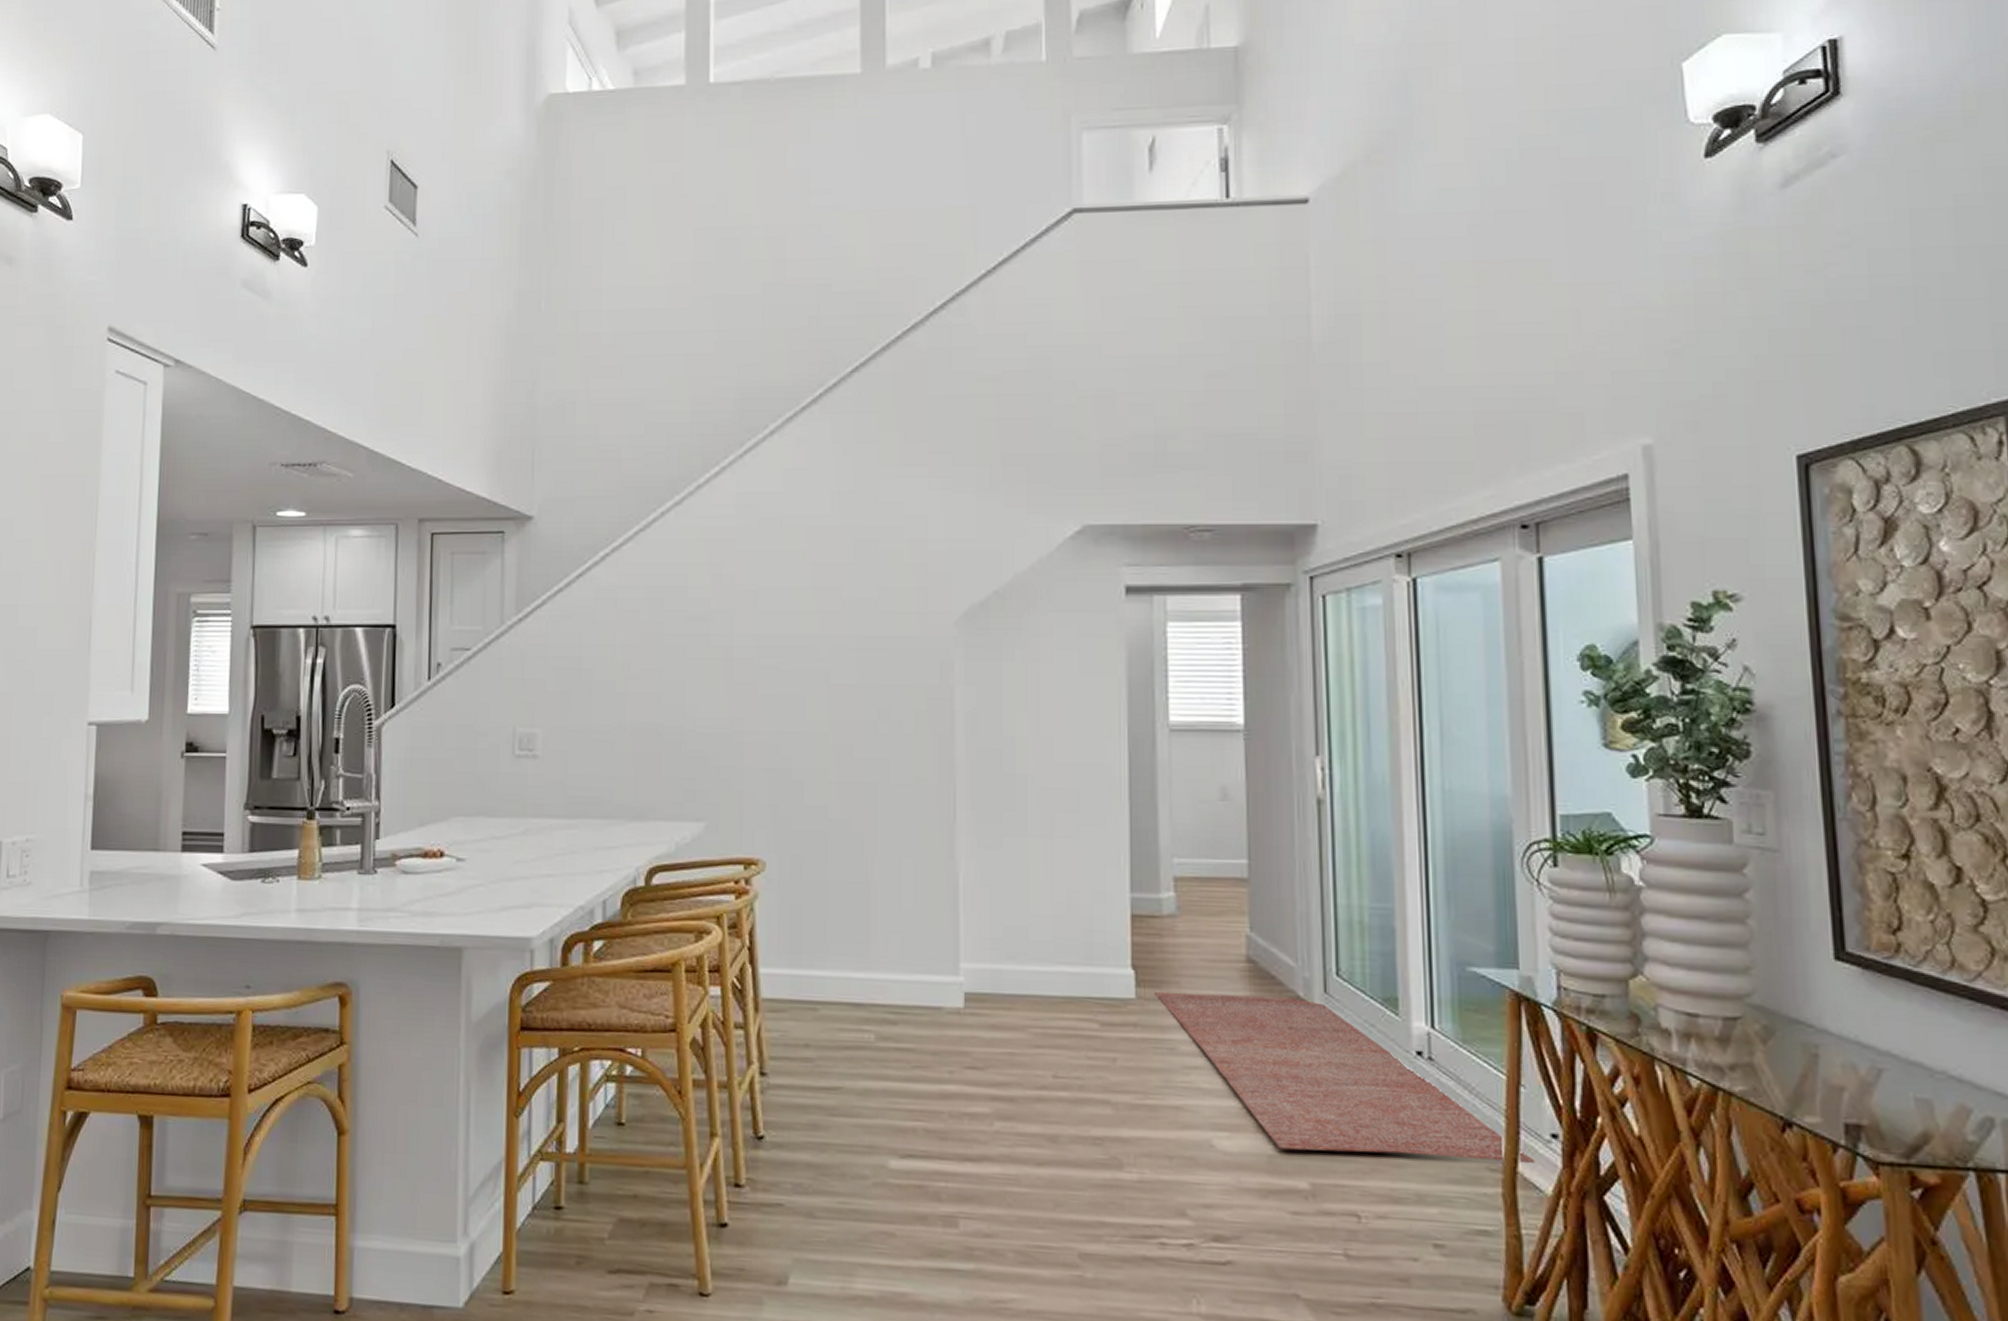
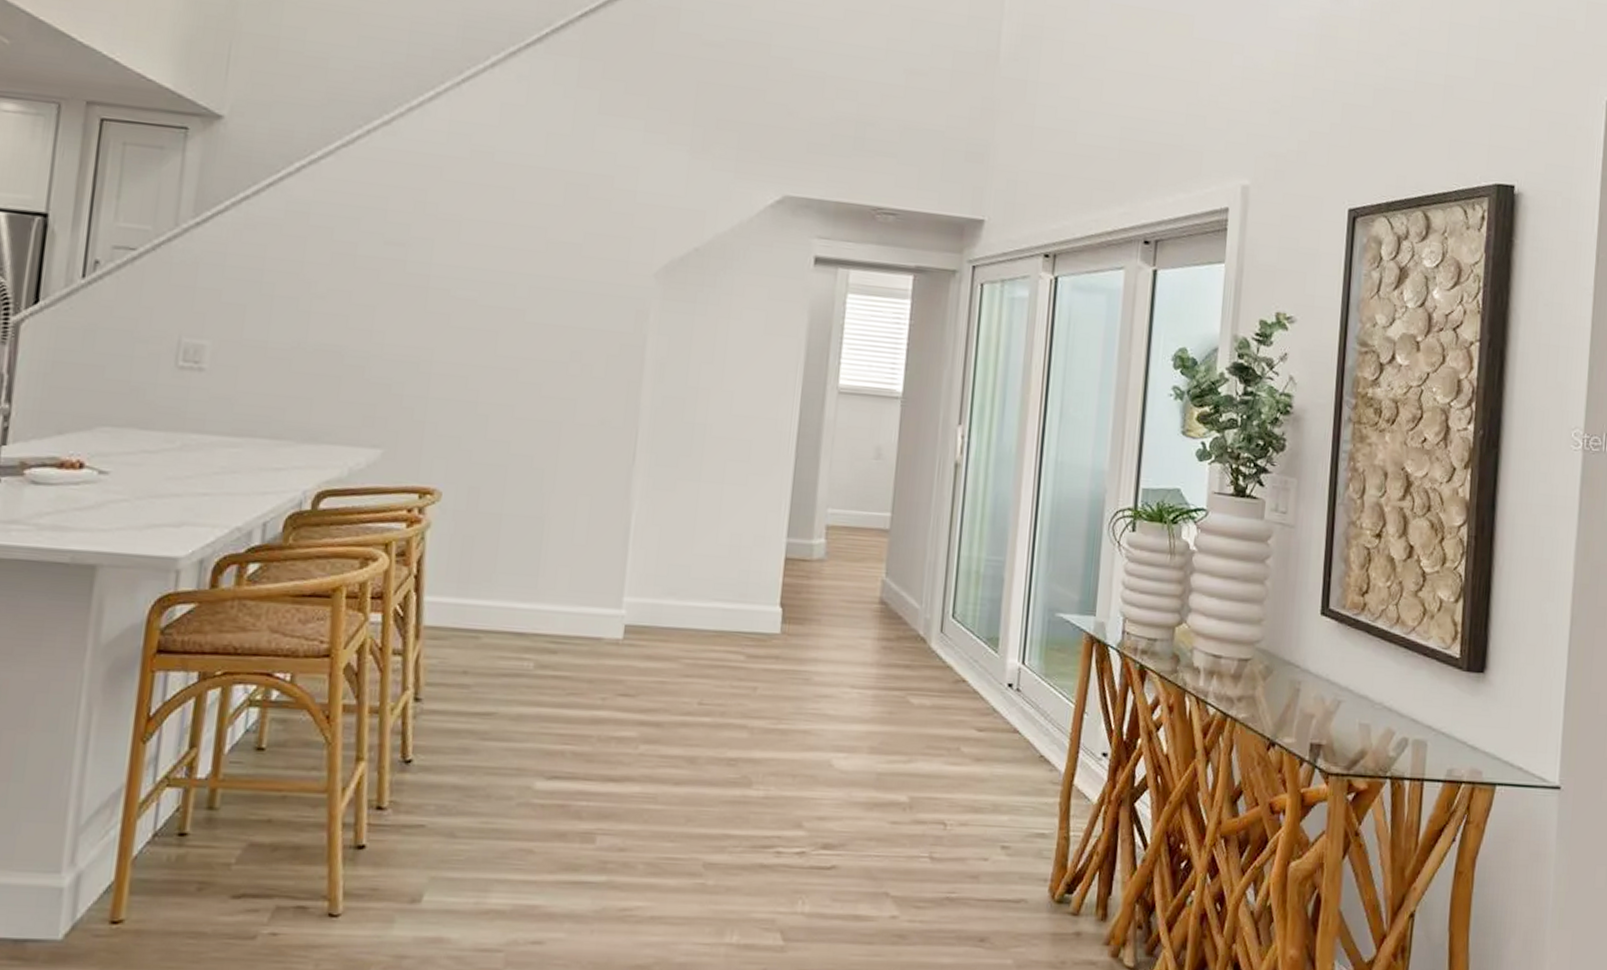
rug: present [1155,991,1535,1163] -> none [798,627,1088,777]

